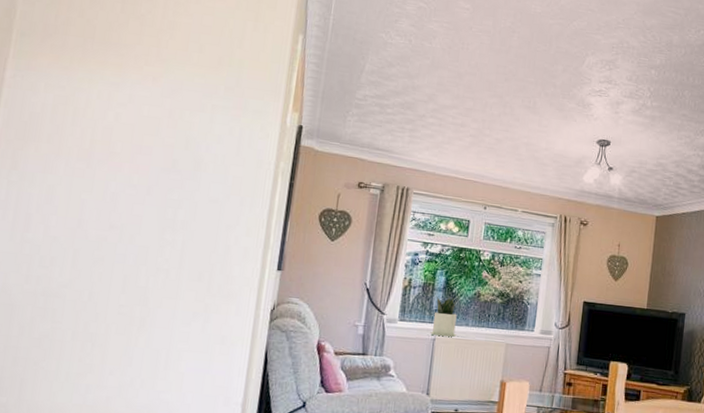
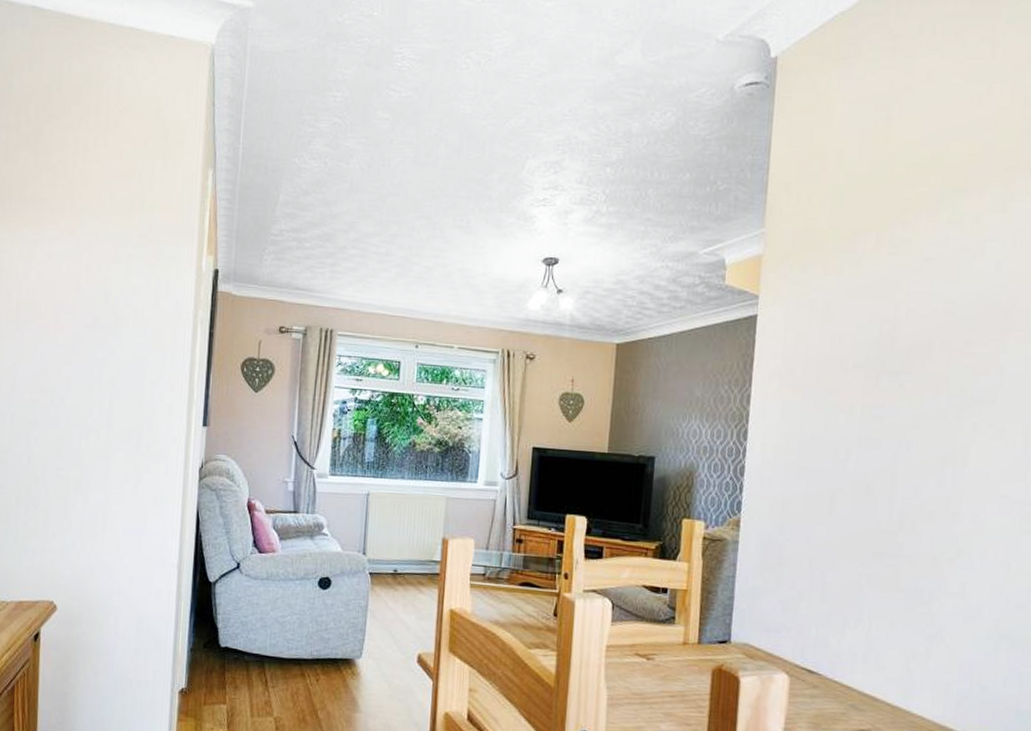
planter: present [430,296,457,338] -> none [363,447,393,492]

